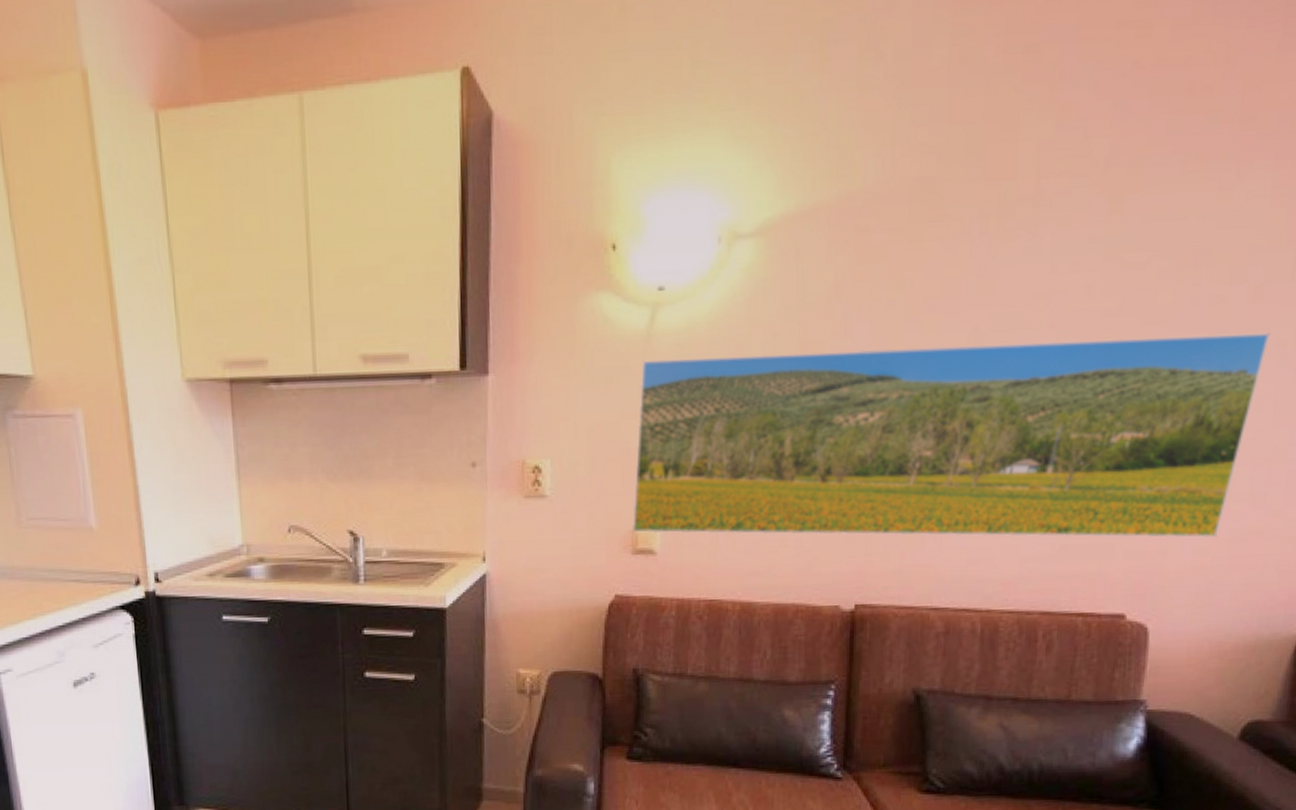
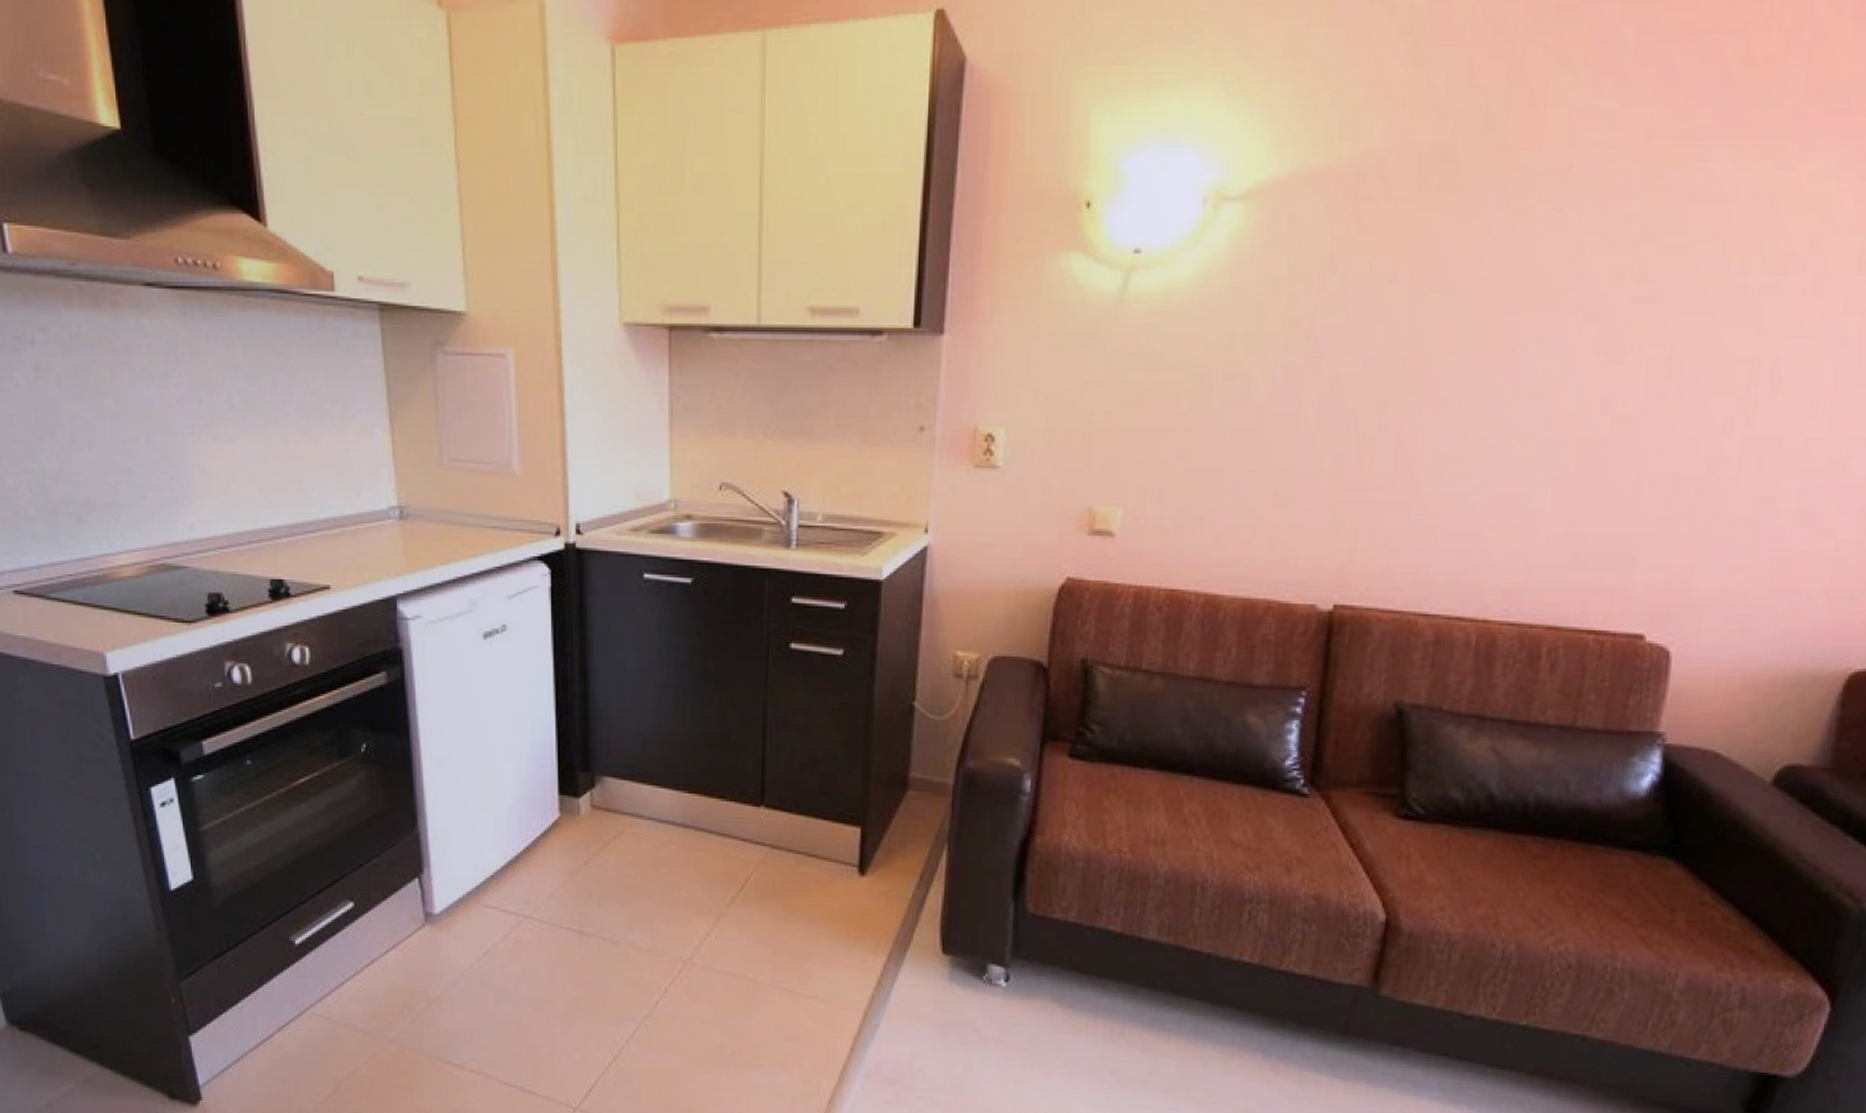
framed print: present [631,332,1271,538] -> none [1089,326,1831,555]

